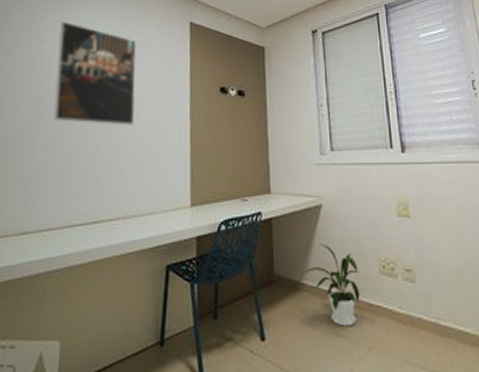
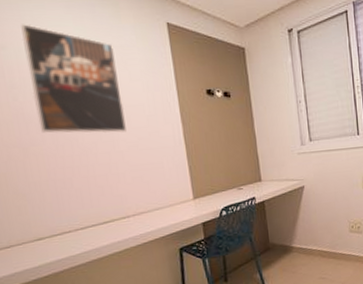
house plant: present [302,244,360,327] -> none [292,216,335,272]

